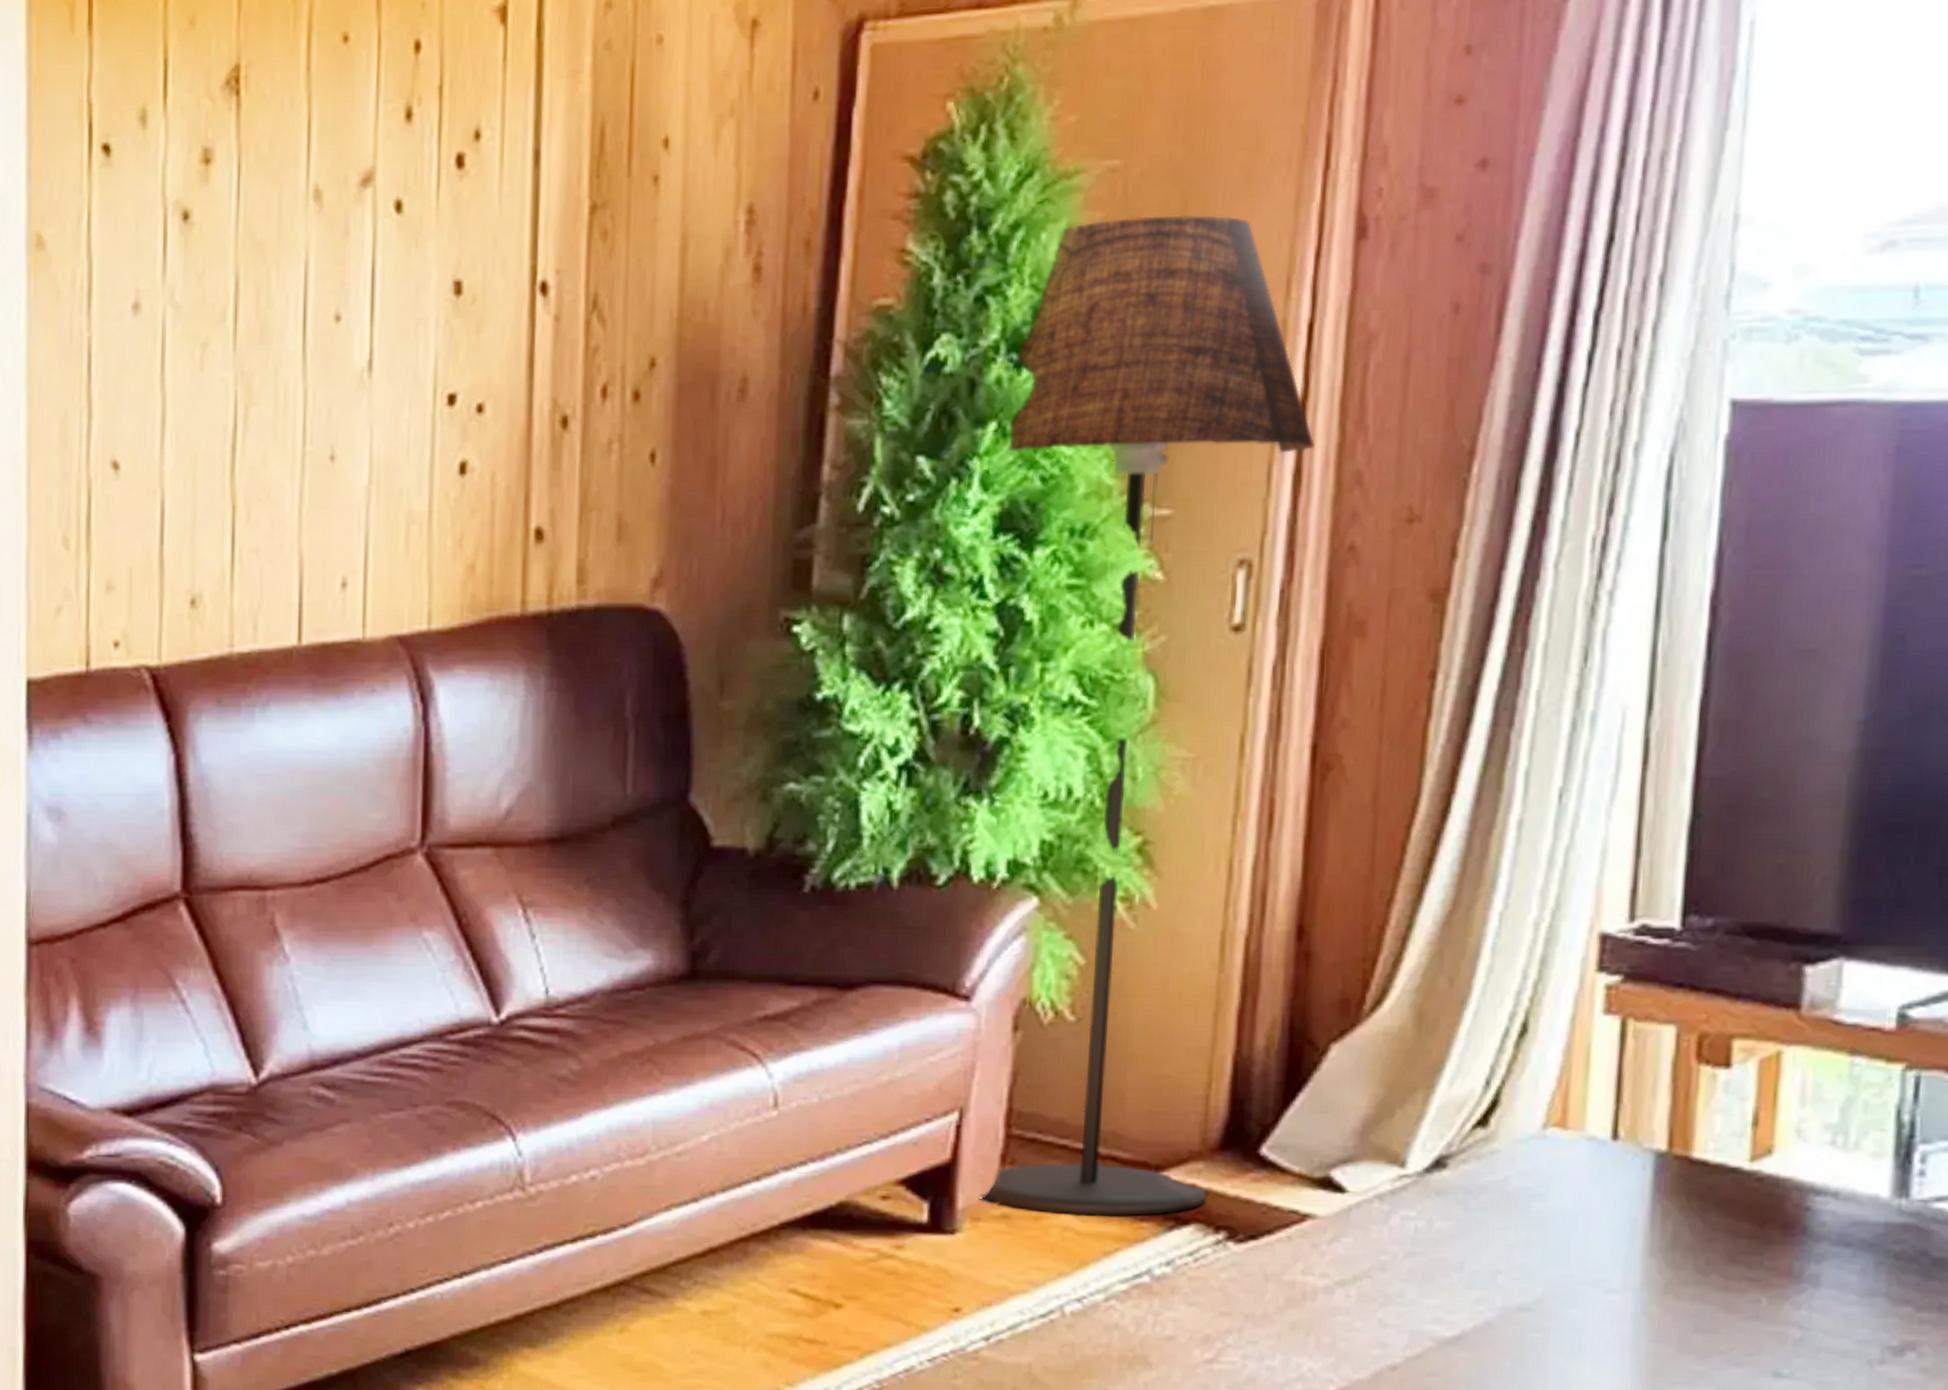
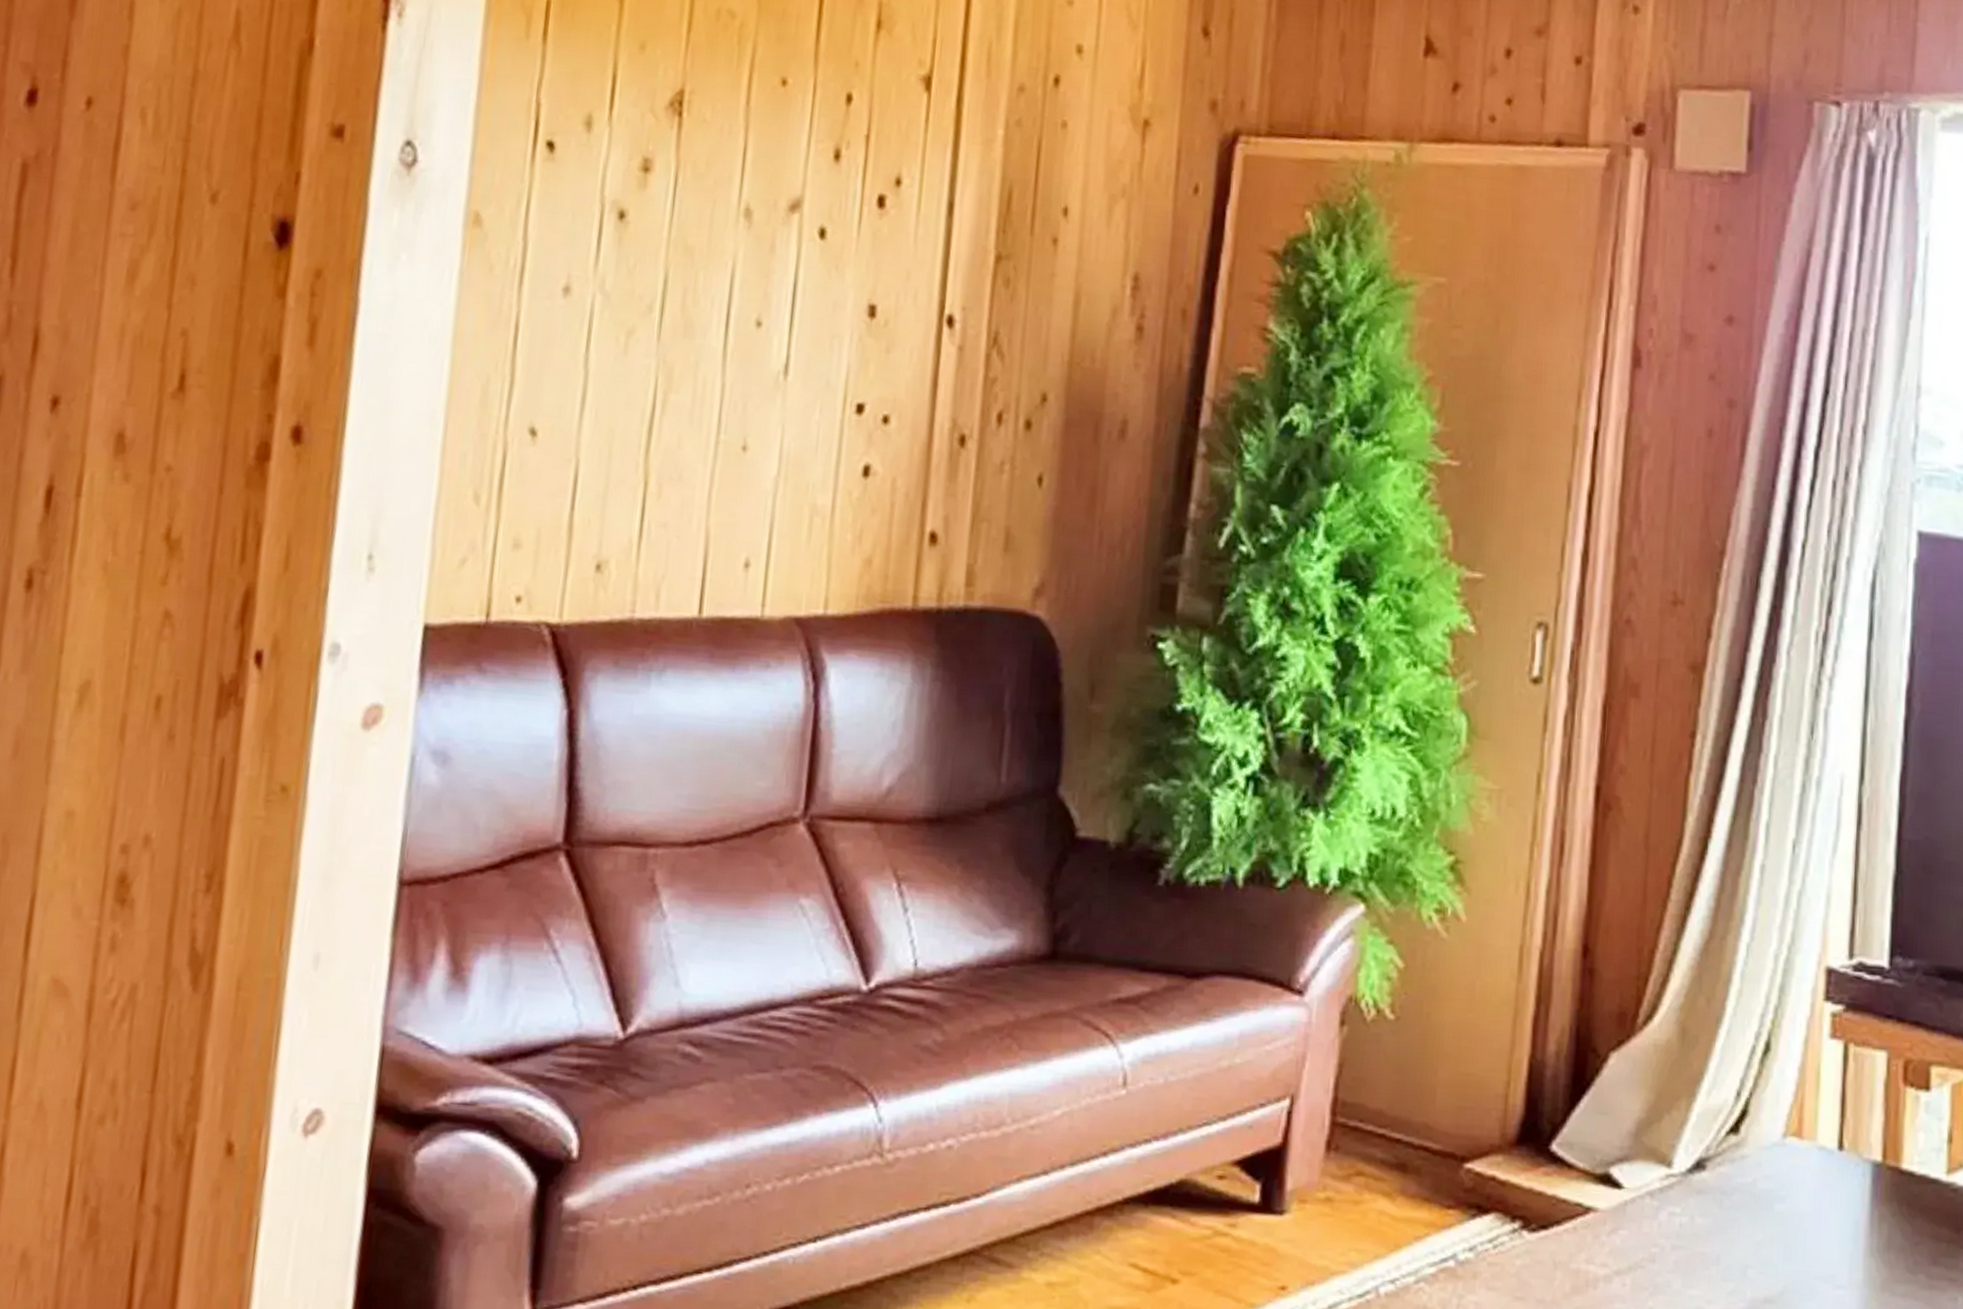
floor lamp: present [979,215,1315,1216] -> none [1306,325,1599,1204]

